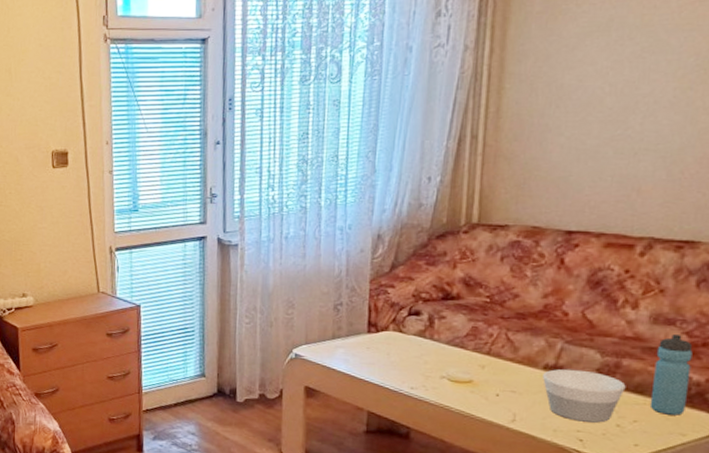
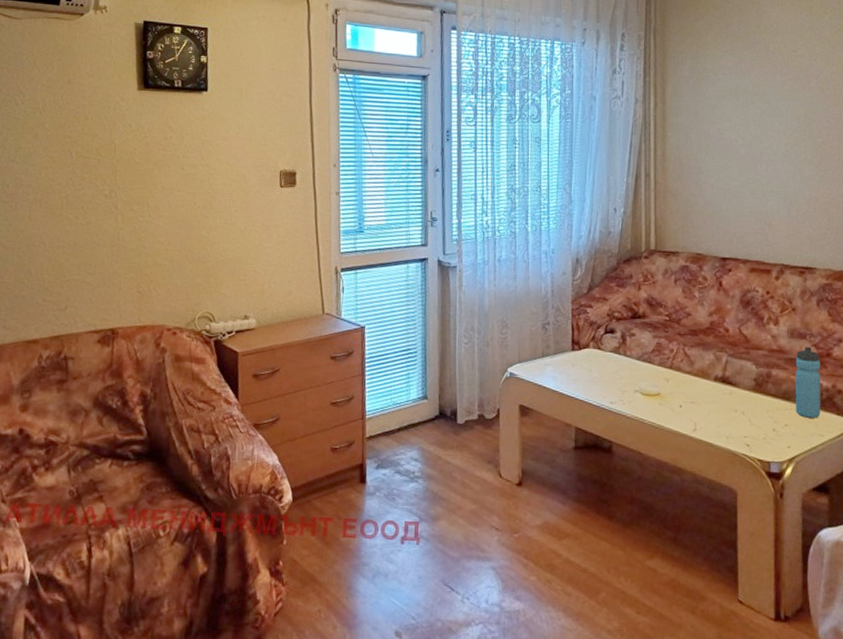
bowl: present [543,369,626,423] -> none [715,379,777,428]

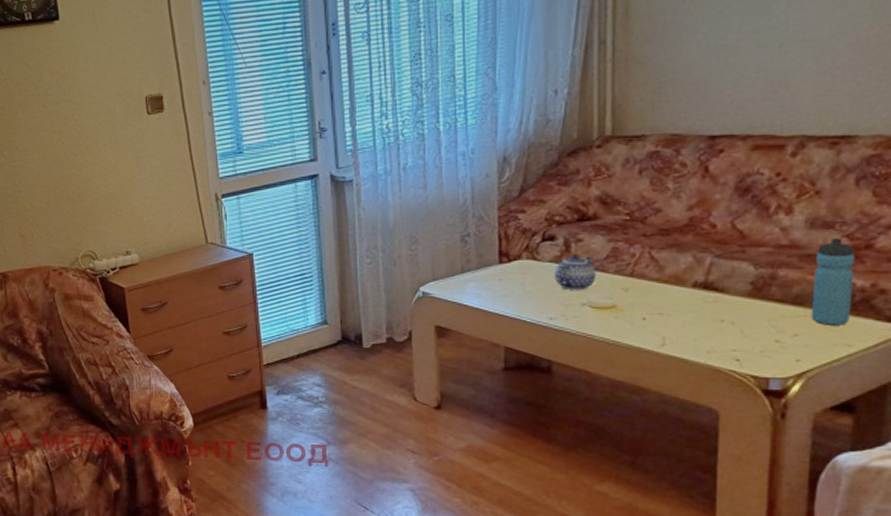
teapot: none [615,346,645,378] -> present [555,254,596,290]

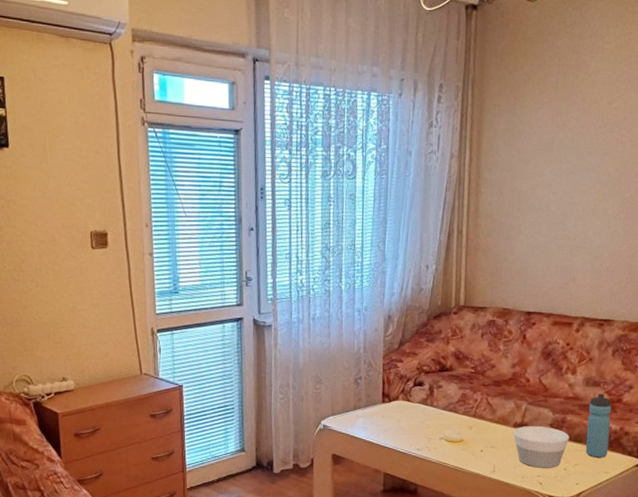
teapot: present [555,254,596,290] -> none [422,397,451,427]
bowl: none [692,284,784,340] -> present [513,425,570,468]

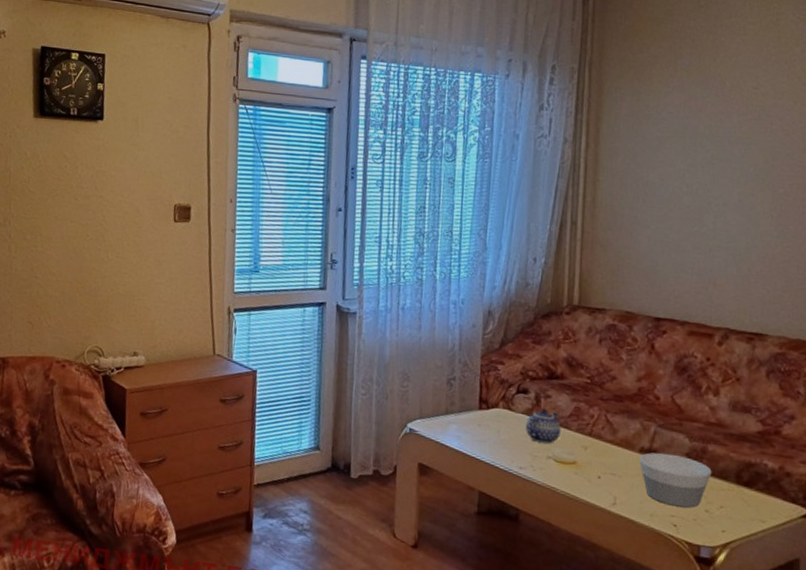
teapot: none [422,397,451,427] -> present [526,408,561,444]
water bottle: present [585,394,611,458] -> none [733,422,767,502]

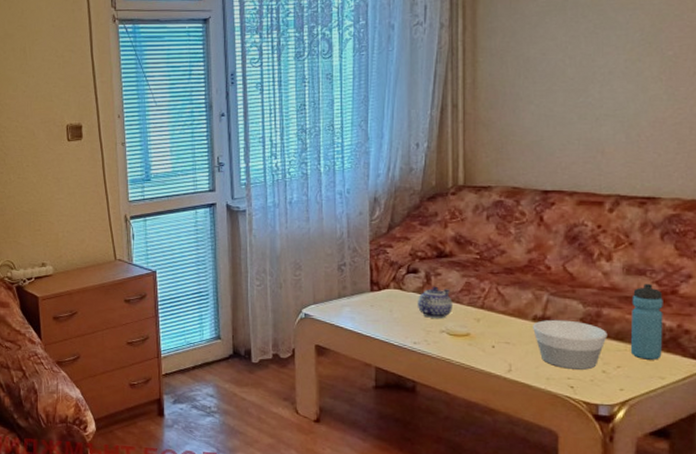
water bottle: none [733,422,767,502] -> present [630,284,663,360]

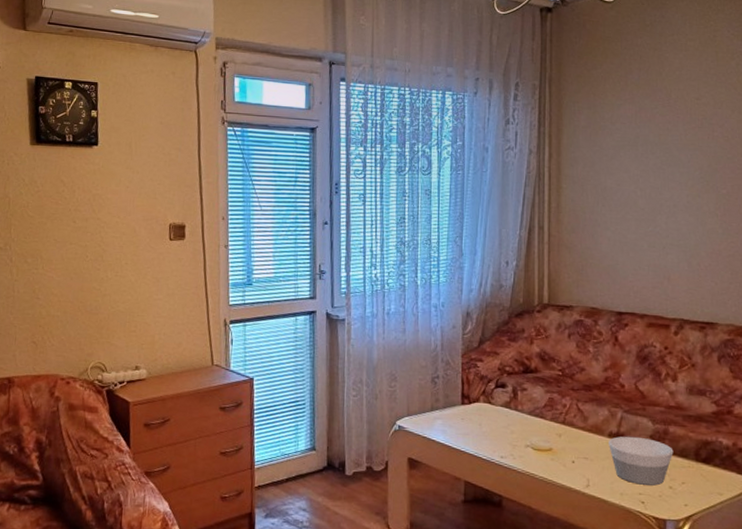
teapot: present [418,286,453,318] -> none [505,401,537,433]
water bottle: present [630,284,663,360] -> none [693,404,721,477]

